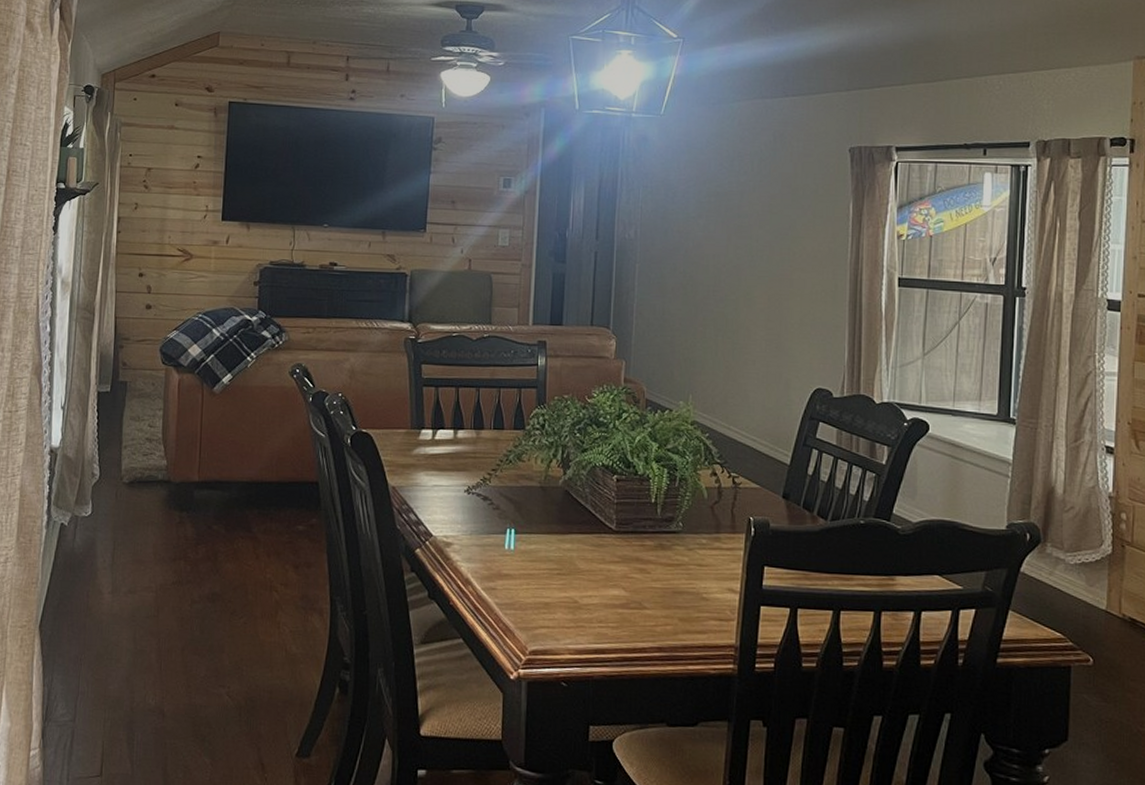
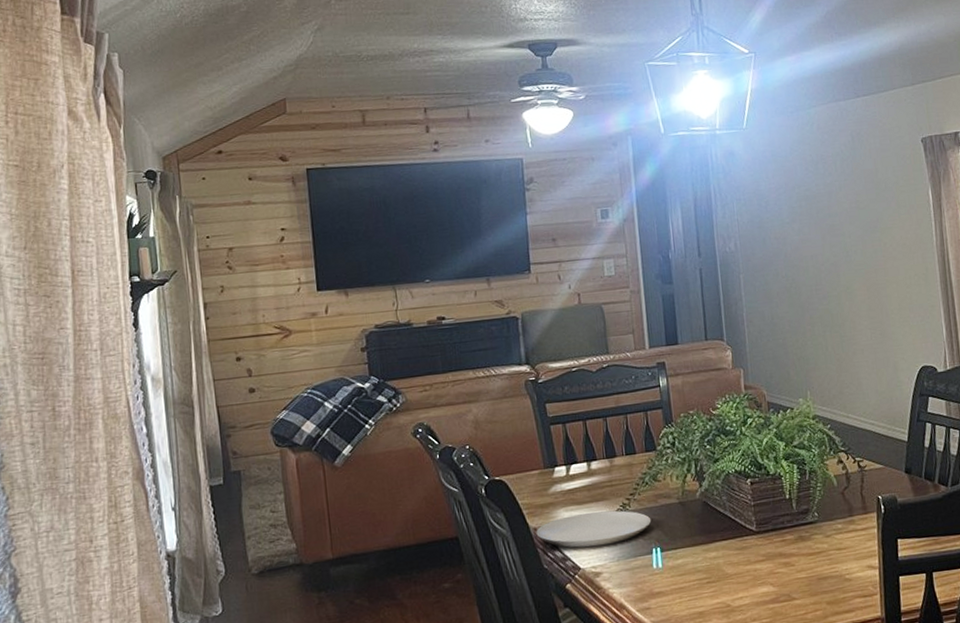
plate: none [394,480,510,517] -> present [536,510,652,548]

